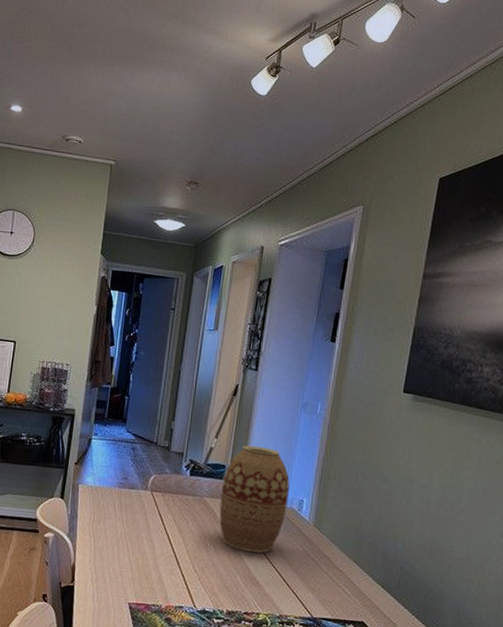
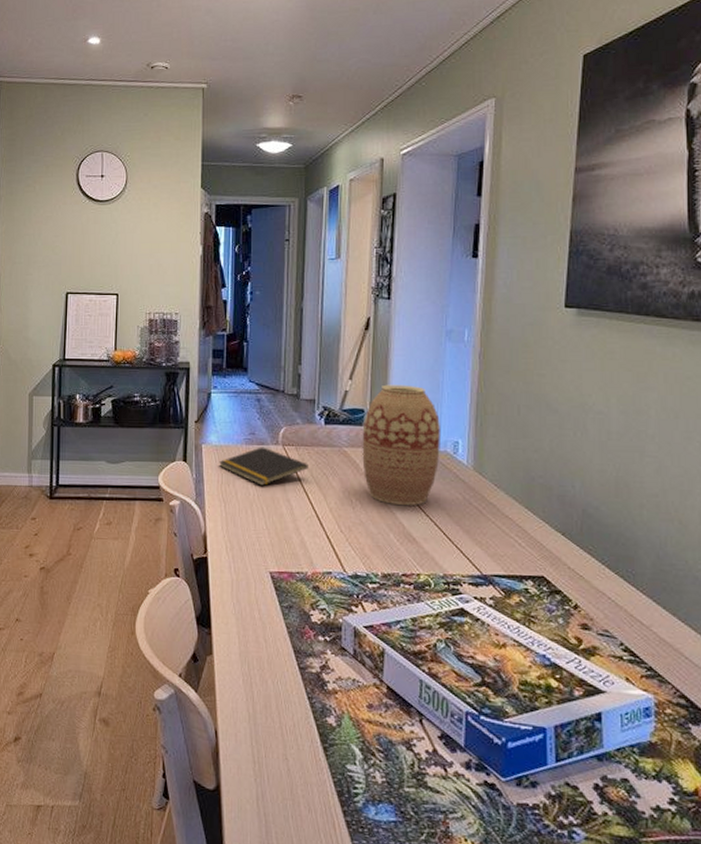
notepad: none [92,491,172,526] -> present [219,447,308,486]

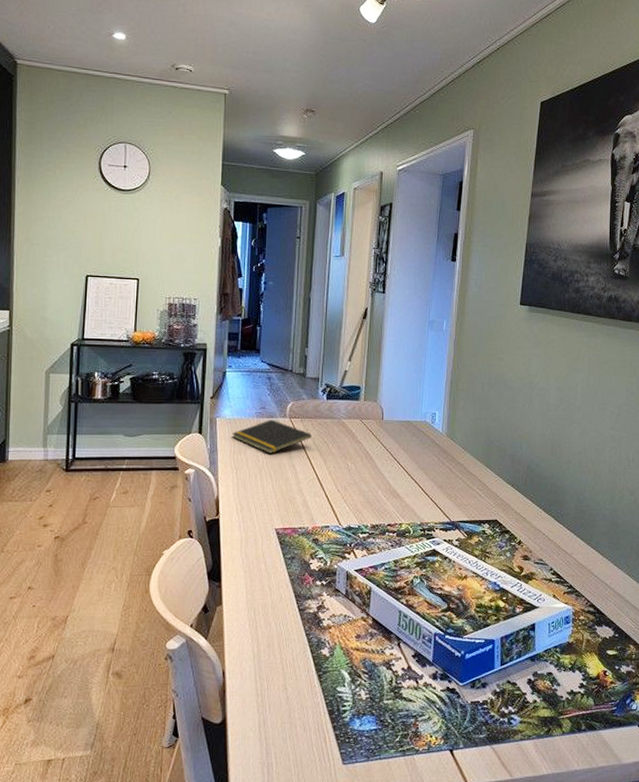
vase: present [362,384,440,505] -> none [357,365,422,467]

